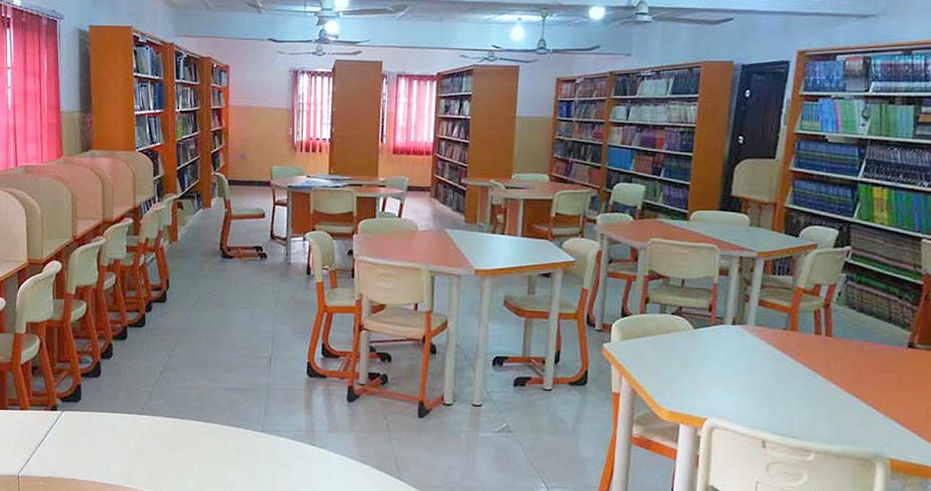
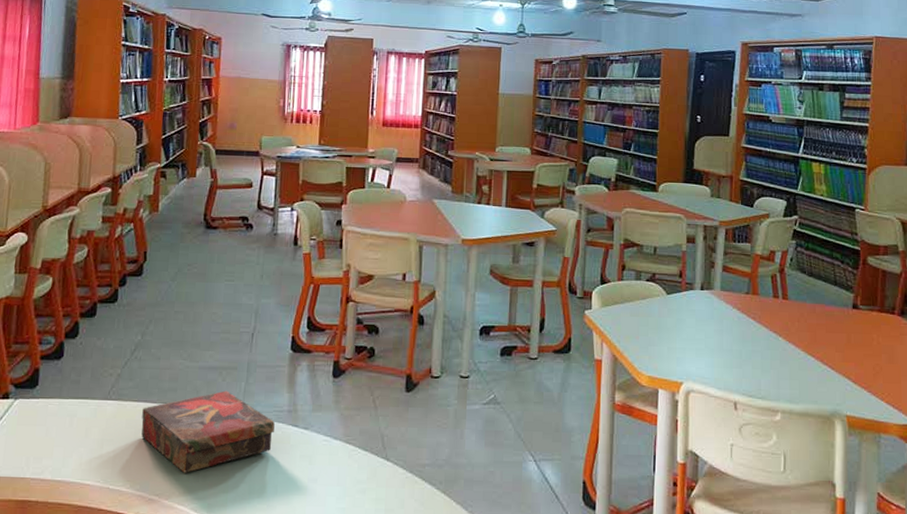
book: none [173,410,294,483] -> present [141,390,275,473]

